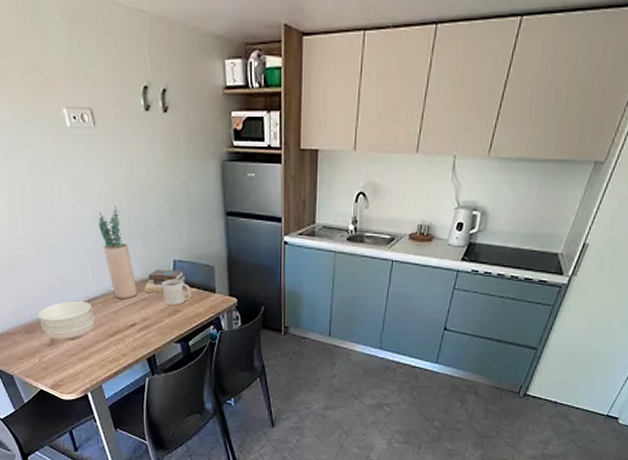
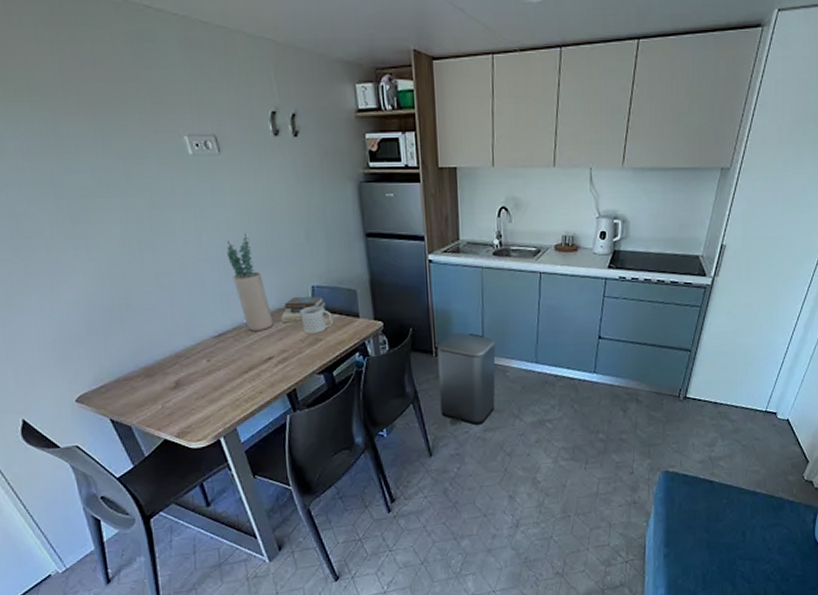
bowl: present [37,300,95,341] -> none [159,336,226,382]
pedal bin: none [285,314,342,403] -> present [437,333,496,426]

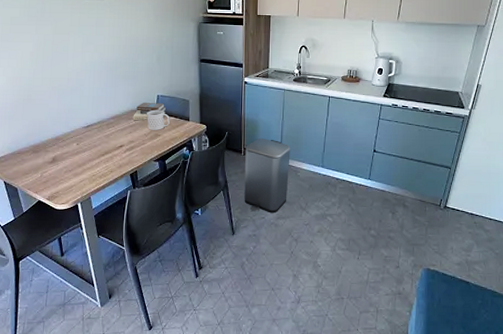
vase: present [226,233,274,332] -> none [101,54,127,126]

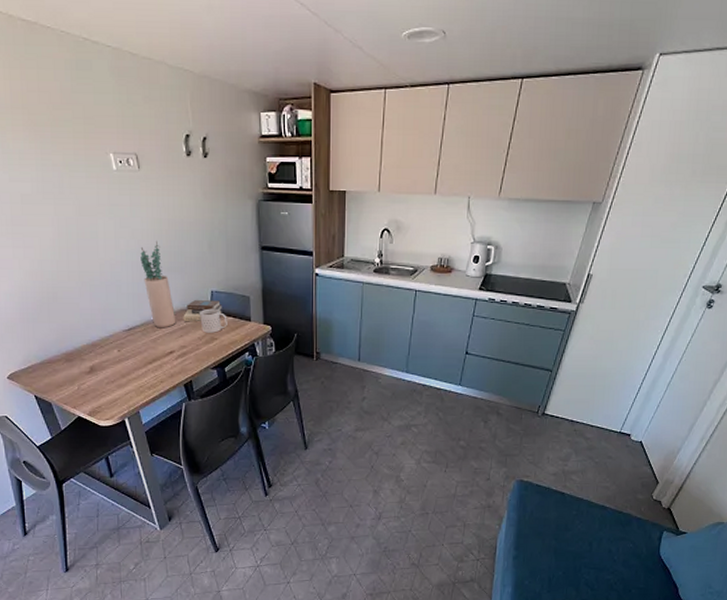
vase: none [101,54,127,126] -> present [140,241,176,329]
pedal bin: present [244,138,291,214] -> none [317,341,370,425]

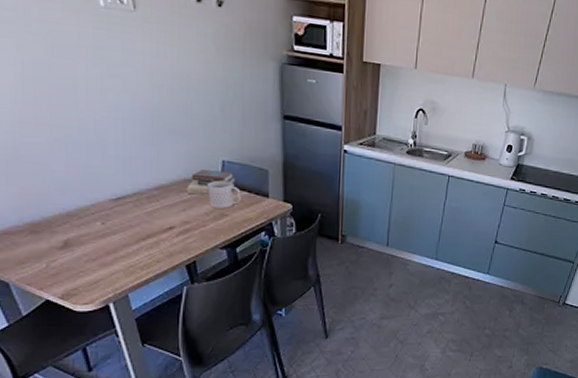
vase: present [140,241,176,329] -> none [134,97,178,200]

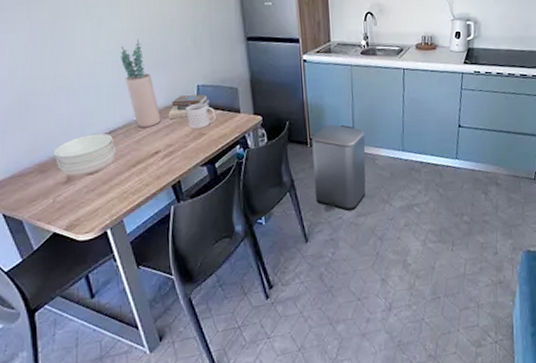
bowl: none [48,198,123,243] -> present [53,133,116,177]
vase: none [134,97,178,200] -> present [120,39,161,129]
pedal bin: none [341,223,400,313] -> present [311,125,366,212]

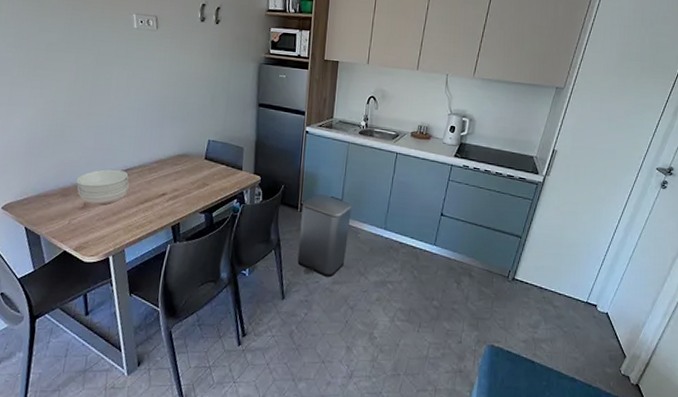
vase: present [120,39,161,129] -> none [146,92,173,171]
books: present [168,94,210,120] -> none [179,147,217,167]
mug: present [185,102,216,129] -> none [194,155,221,179]

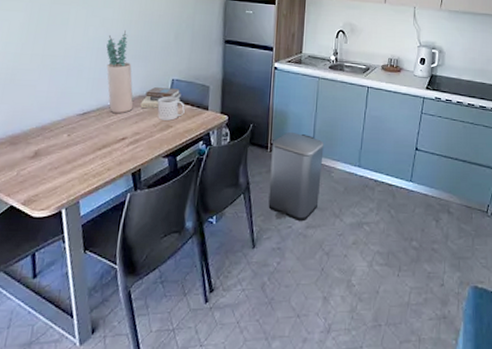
bowl: present [76,169,129,205] -> none [27,113,86,153]
vase: none [146,92,173,171] -> present [106,30,134,114]
books: none [179,147,217,167] -> present [140,87,181,109]
mug: none [194,155,221,179] -> present [156,96,185,121]

